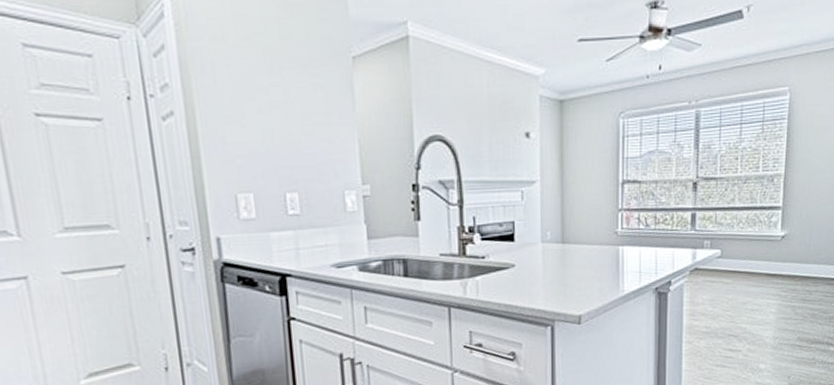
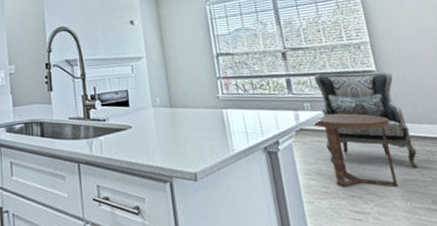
side table: none [707,252,781,327] -> present [312,113,398,188]
armchair: none [716,208,798,308] -> present [314,72,418,169]

